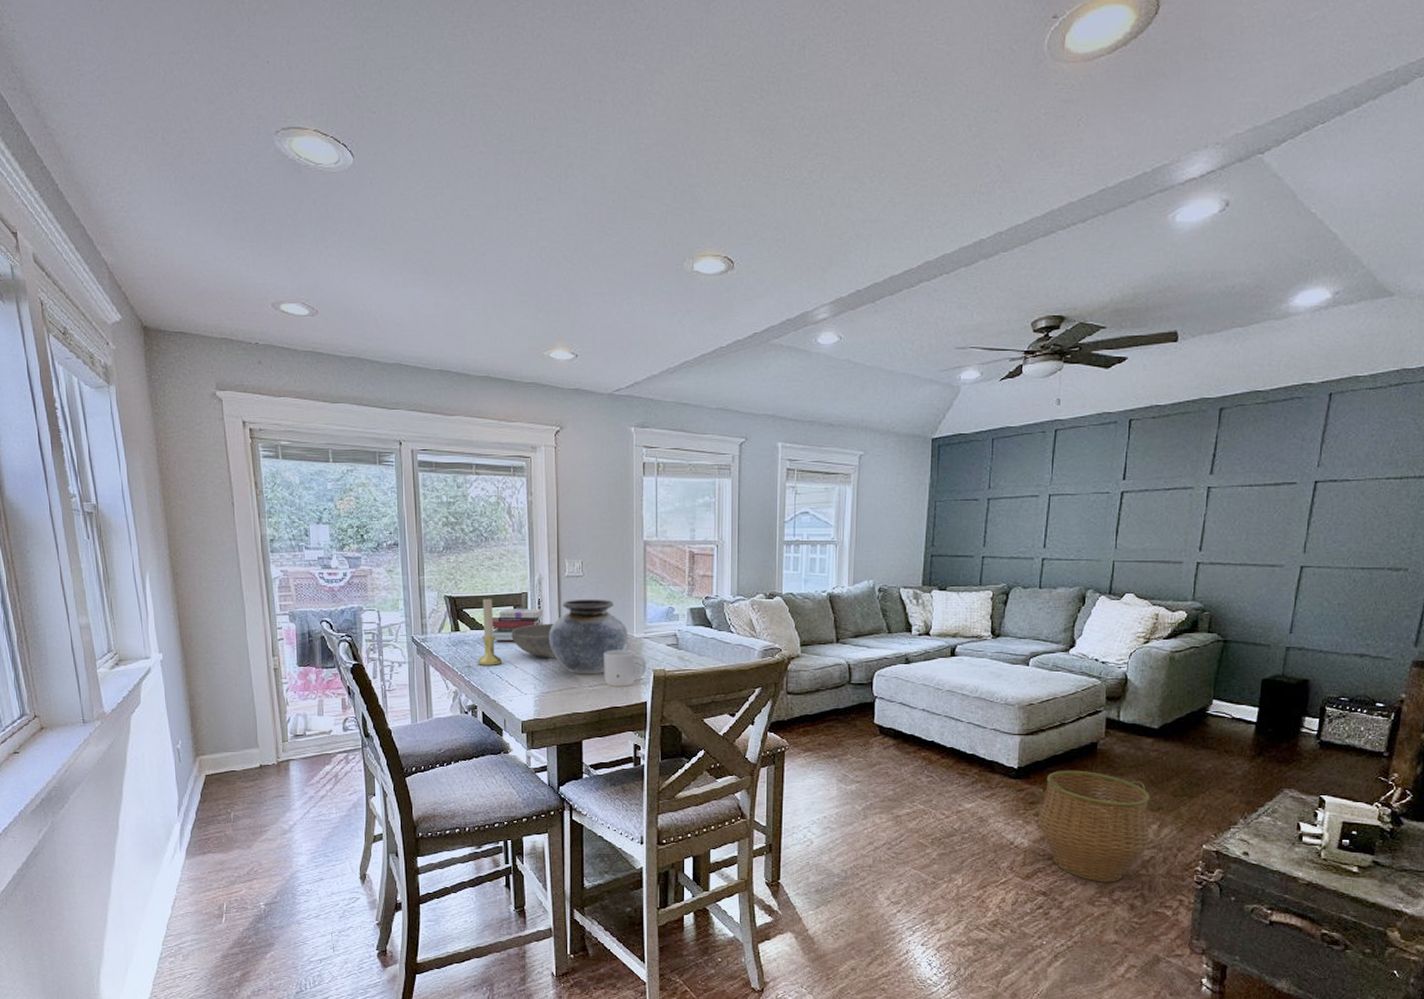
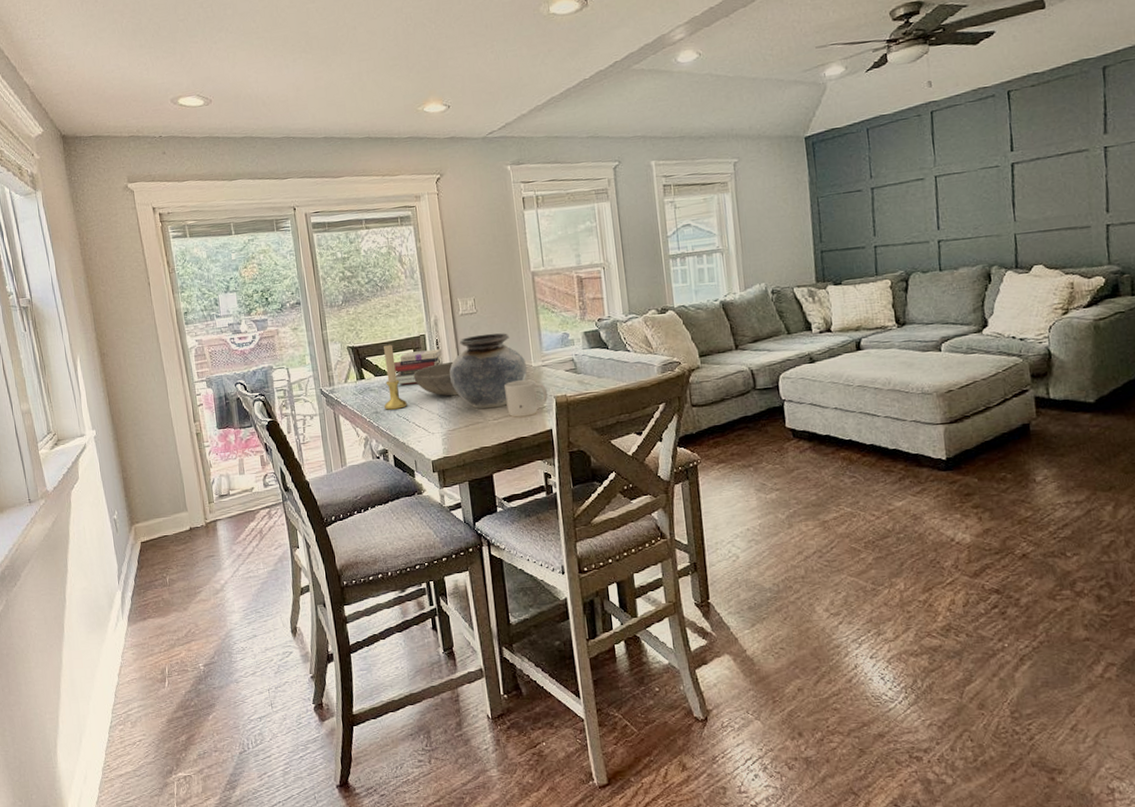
basket: present [1038,770,1150,882] -> none [976,455,1107,574]

